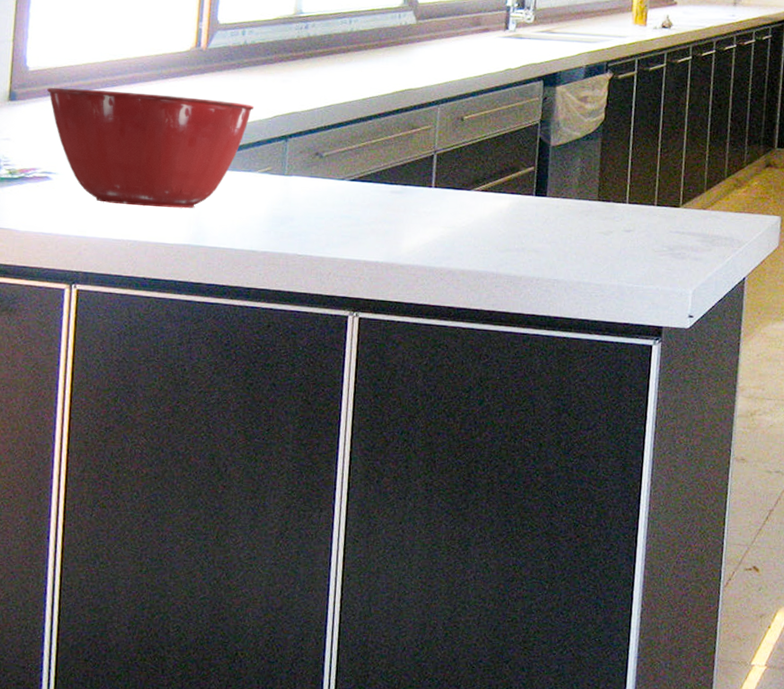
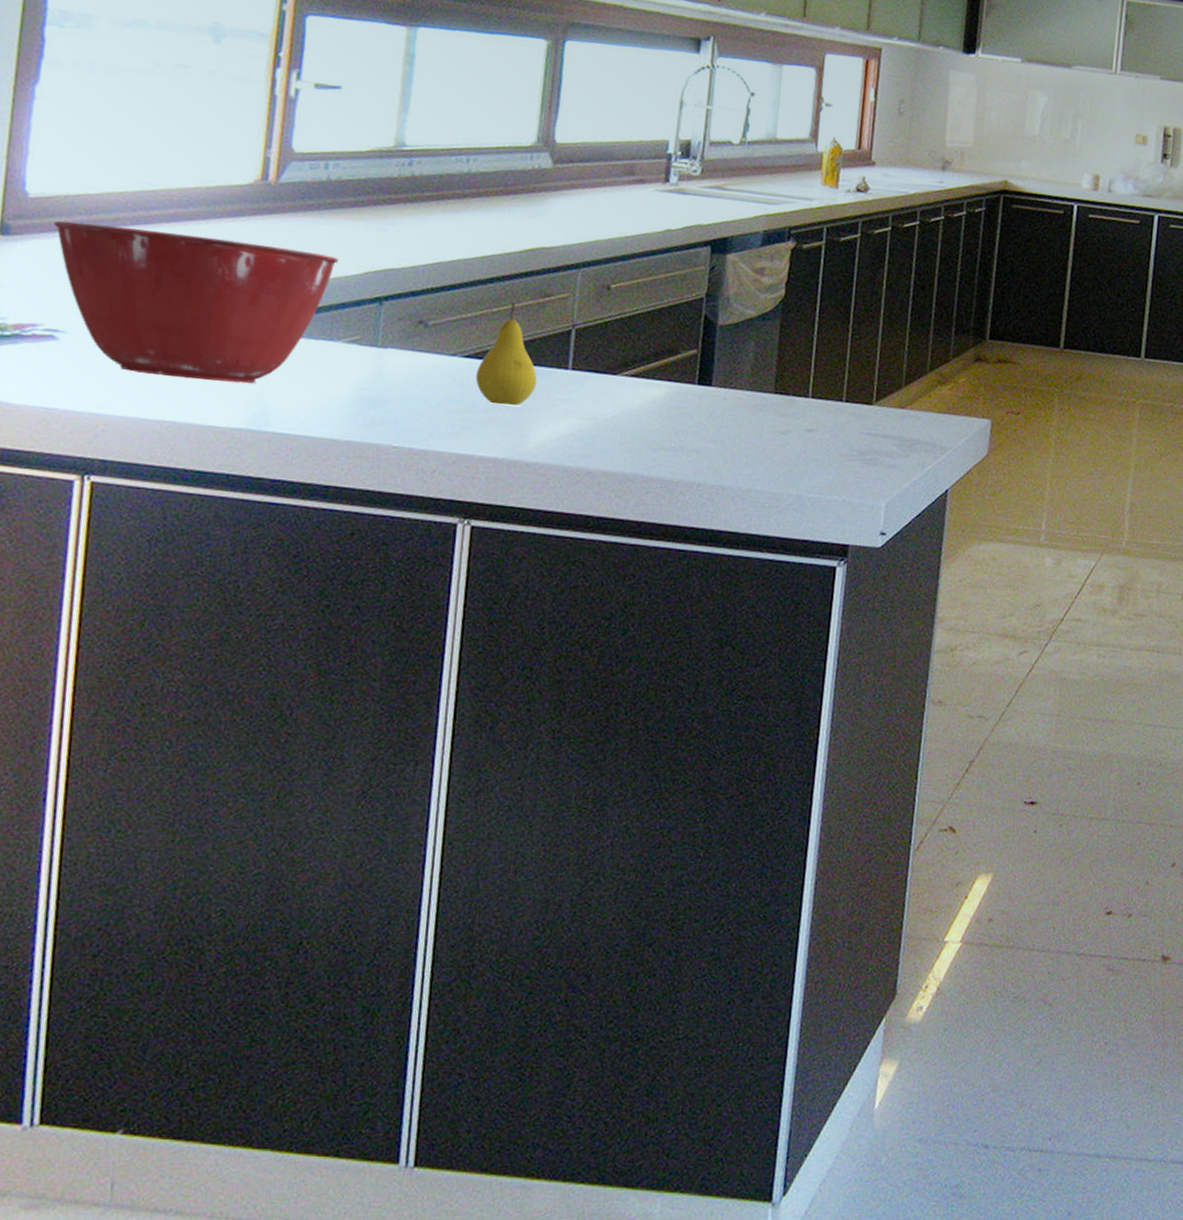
fruit: none [359,133,408,219] -> present [475,300,537,406]

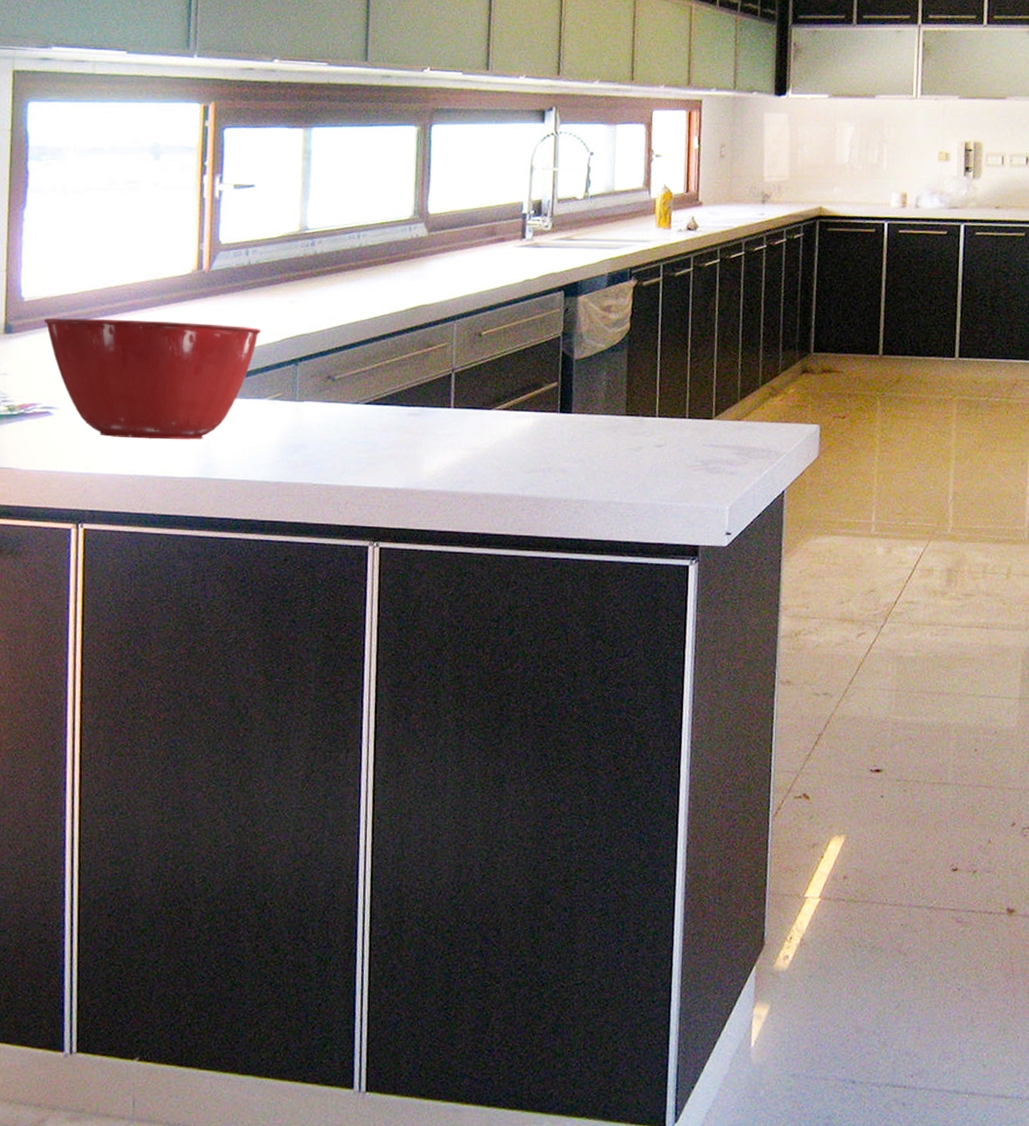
fruit: present [475,300,537,406] -> none [375,352,426,443]

